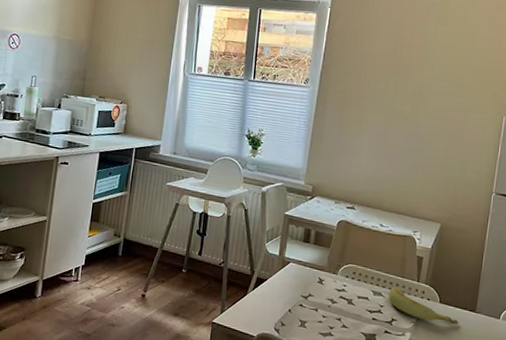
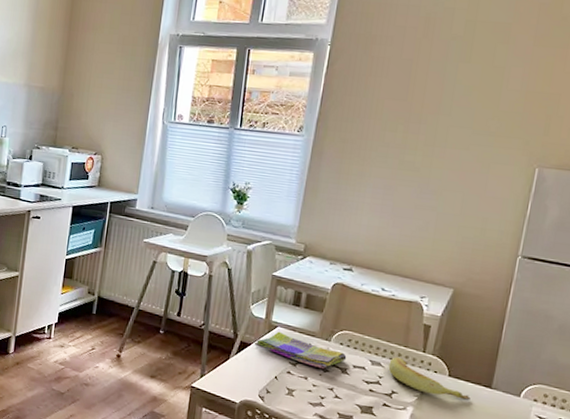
dish towel: none [270,267,352,301] -> present [254,331,347,370]

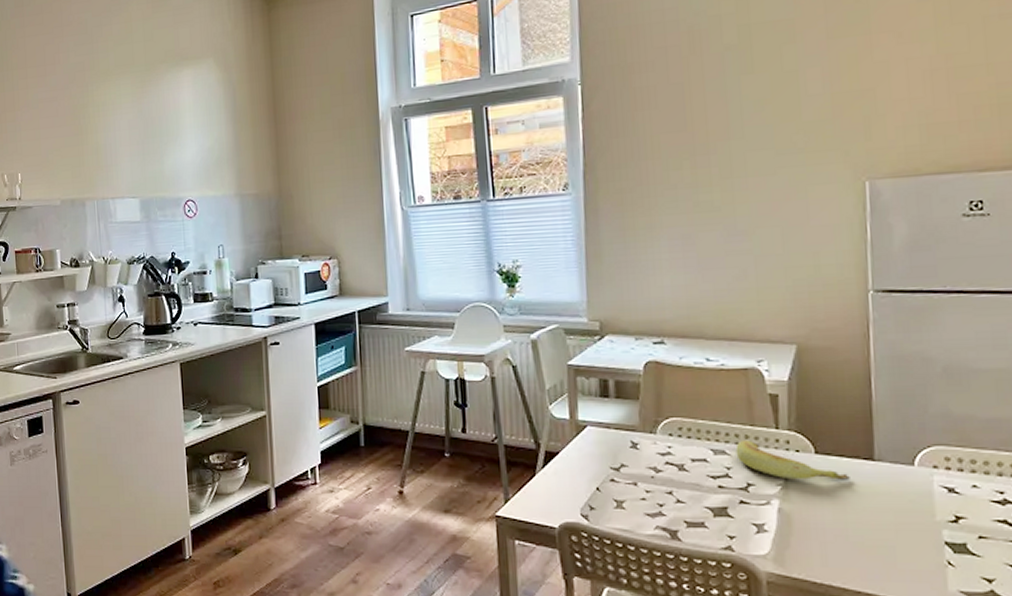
dish towel: present [254,331,347,370] -> none [563,432,681,470]

